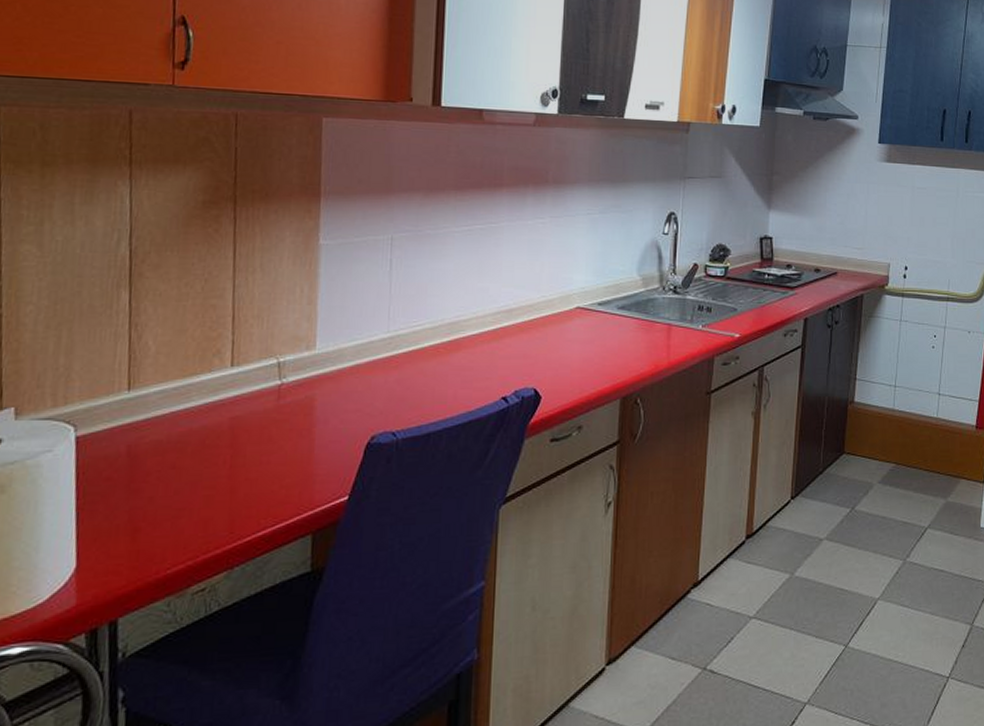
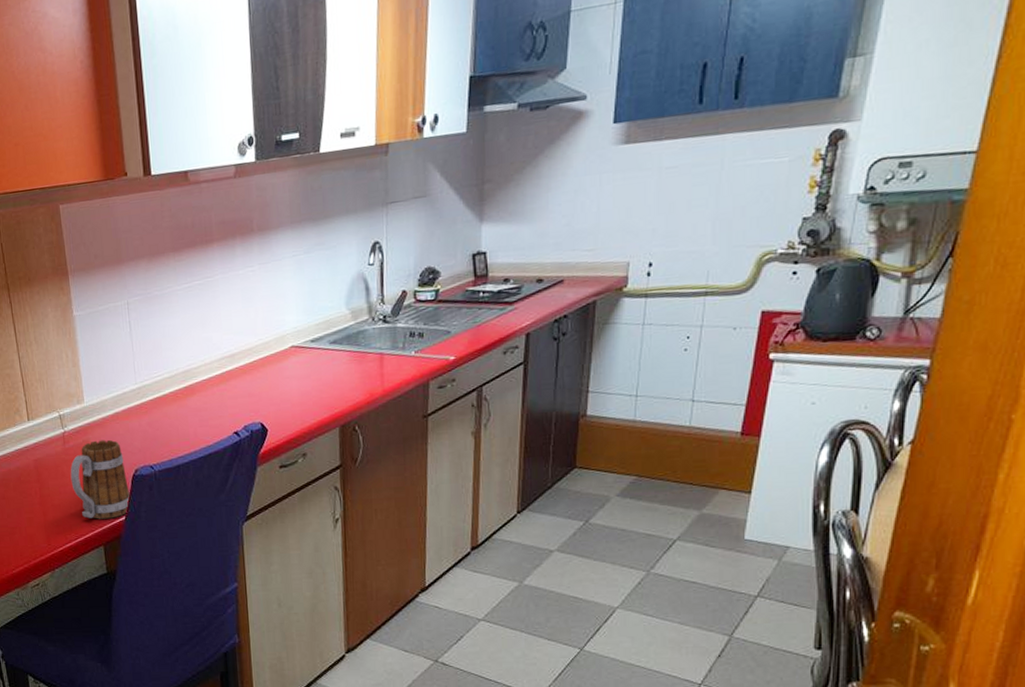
mug: none [279,397,360,499] -> present [70,439,130,519]

